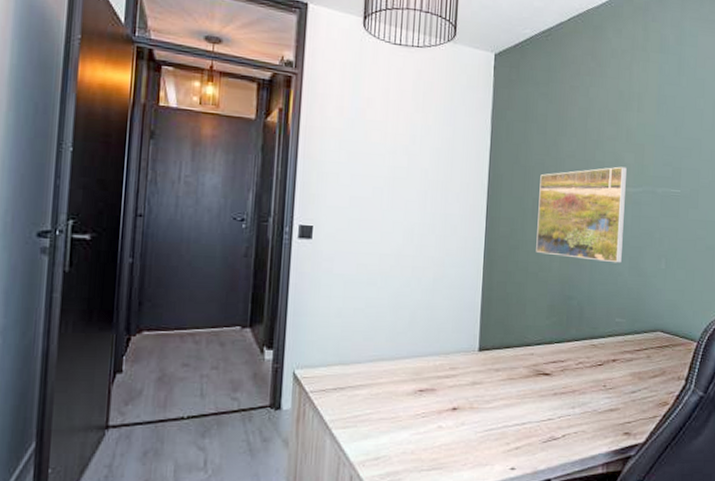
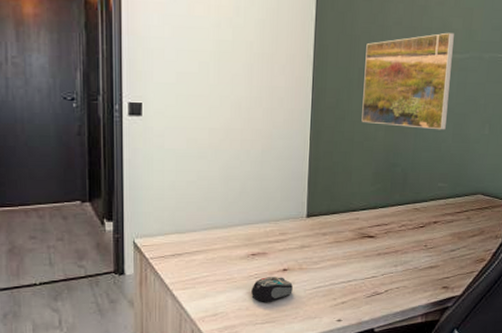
computer mouse: none [418,416,463,445] -> present [251,277,293,302]

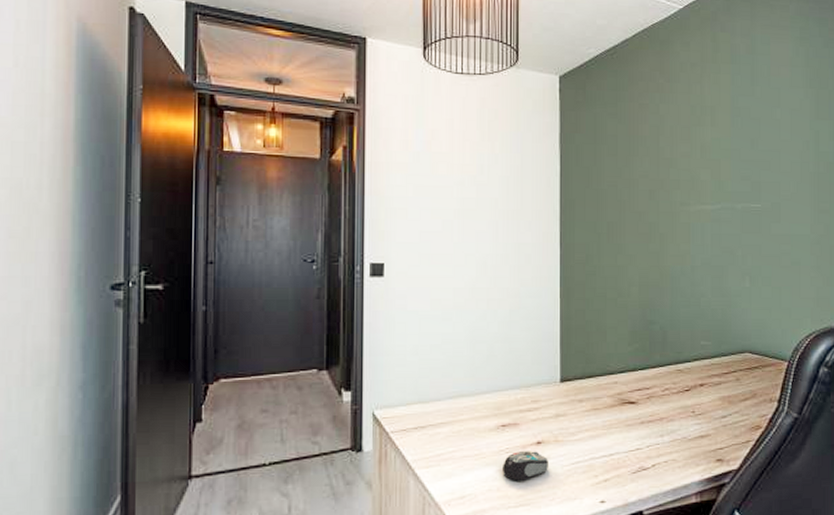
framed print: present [361,32,454,130] -> none [613,184,703,284]

